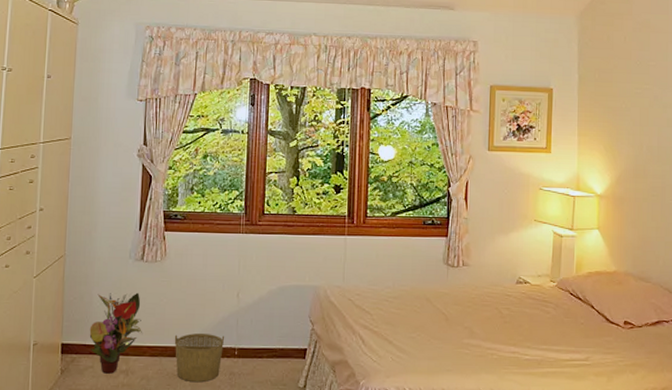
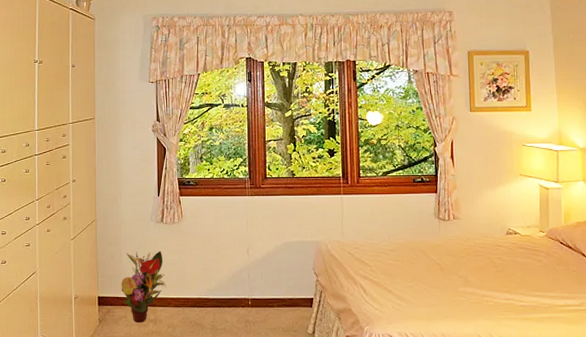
basket: present [174,333,225,383] -> none [194,286,239,330]

